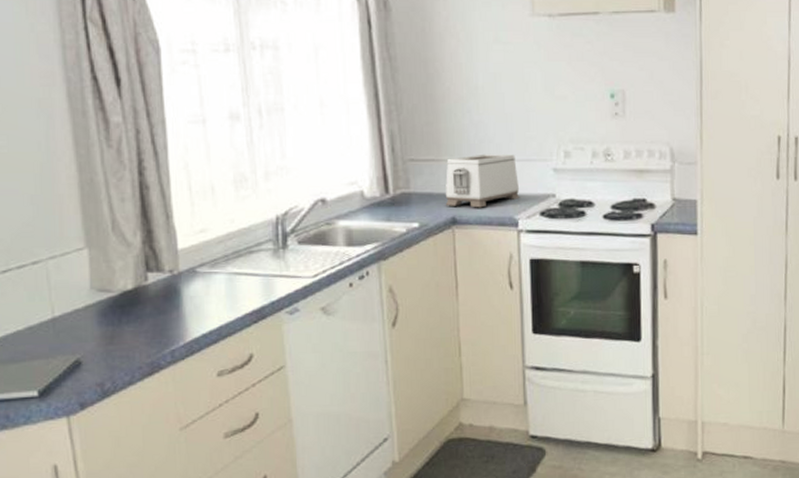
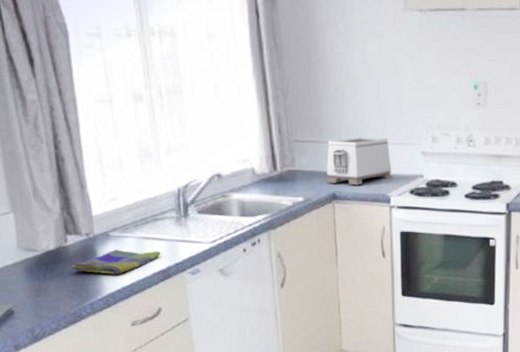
dish towel: none [151,287,255,317] -> present [71,249,161,275]

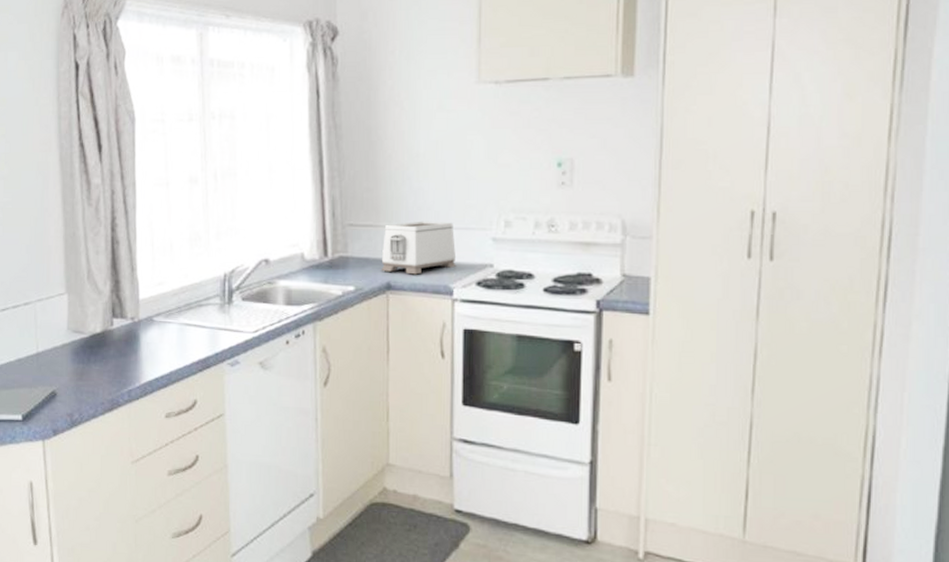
dish towel: present [71,249,161,275] -> none [114,335,202,362]

